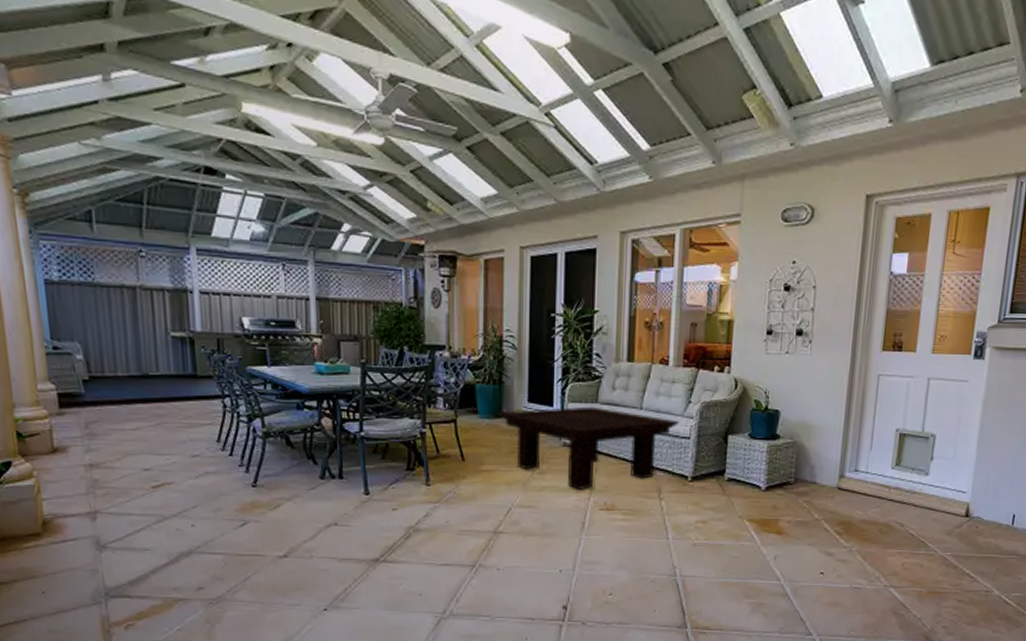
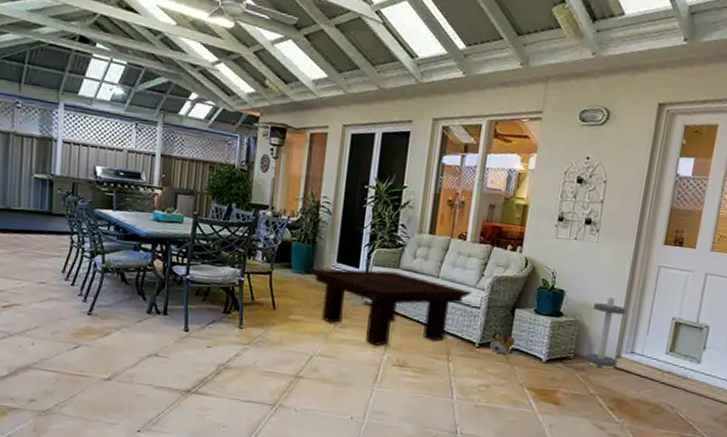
plush toy: none [700,461,731,485] -> present [486,331,516,354]
side table: none [807,414,847,492] -> present [585,297,626,370]

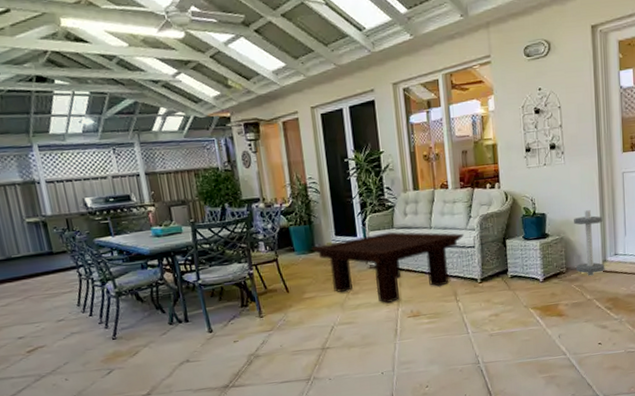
plush toy: present [486,331,516,354] -> none [487,263,513,283]

